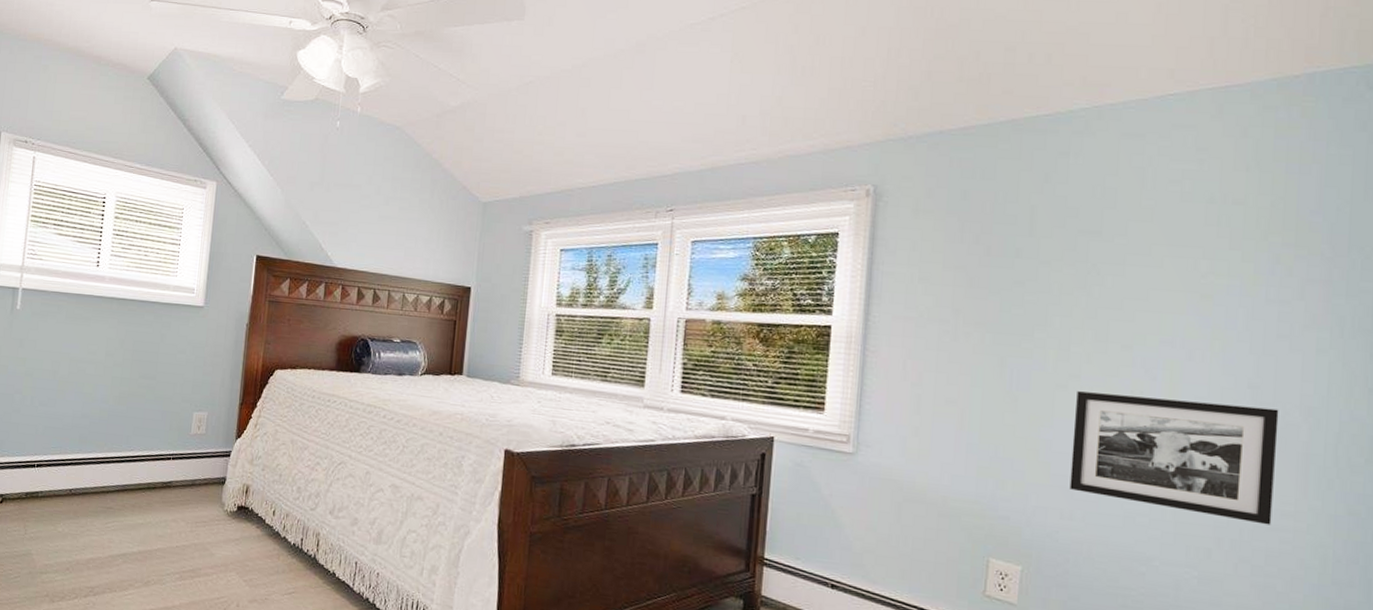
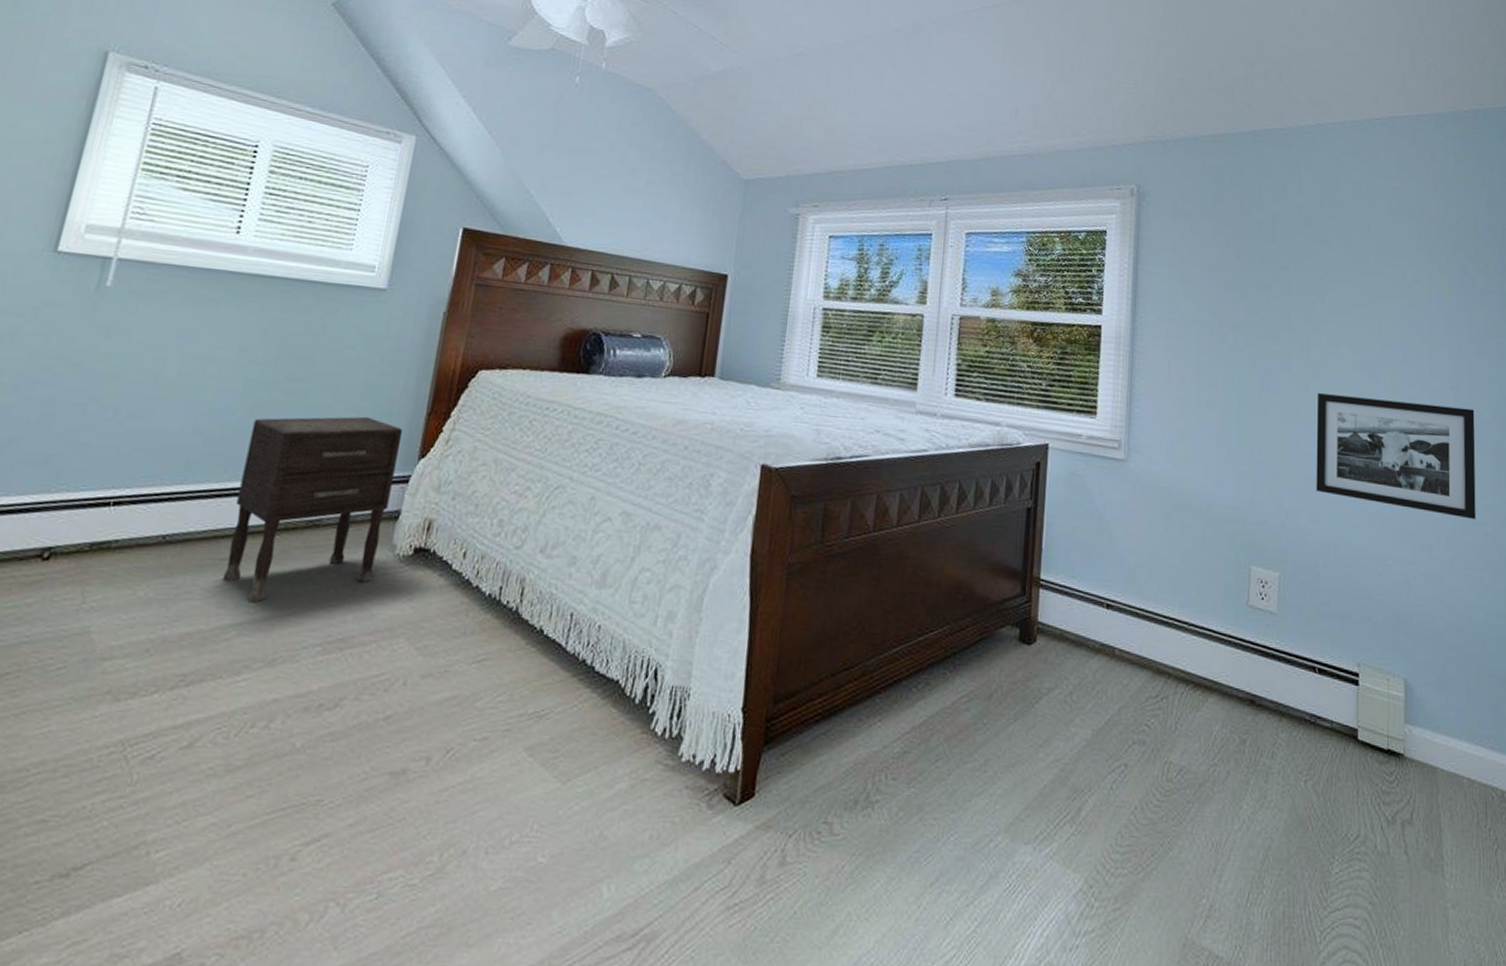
nightstand: none [110,405,224,540] -> present [222,416,403,603]

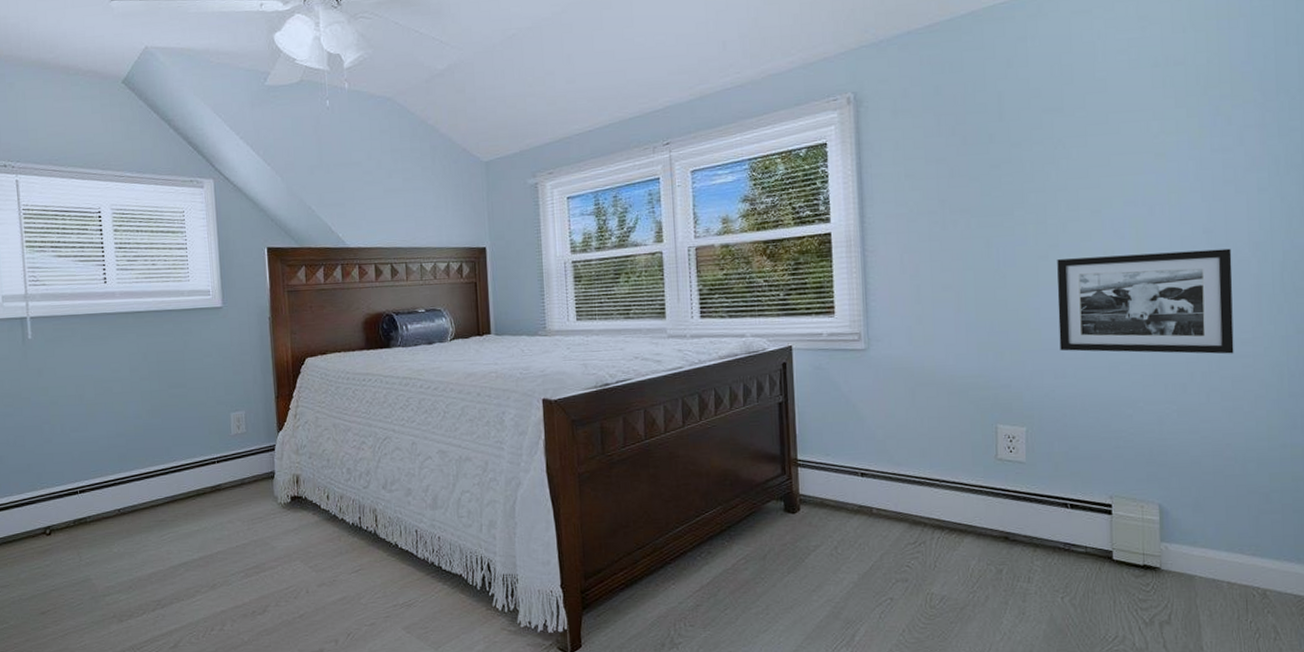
nightstand: present [222,416,403,603] -> none [155,406,267,548]

